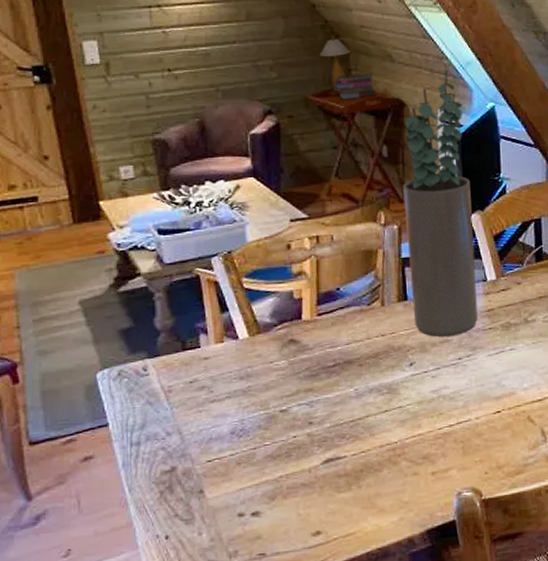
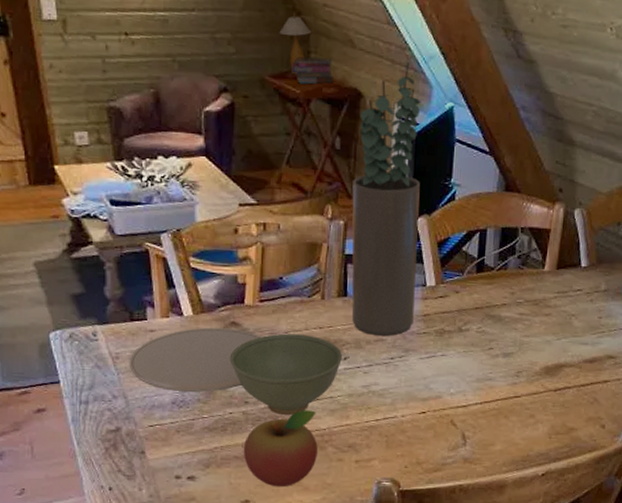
plate: none [183,346,323,421] -> present [129,327,262,393]
bowl: none [289,344,409,432] -> present [229,333,343,415]
fruit: none [310,423,391,513] -> present [243,410,318,487]

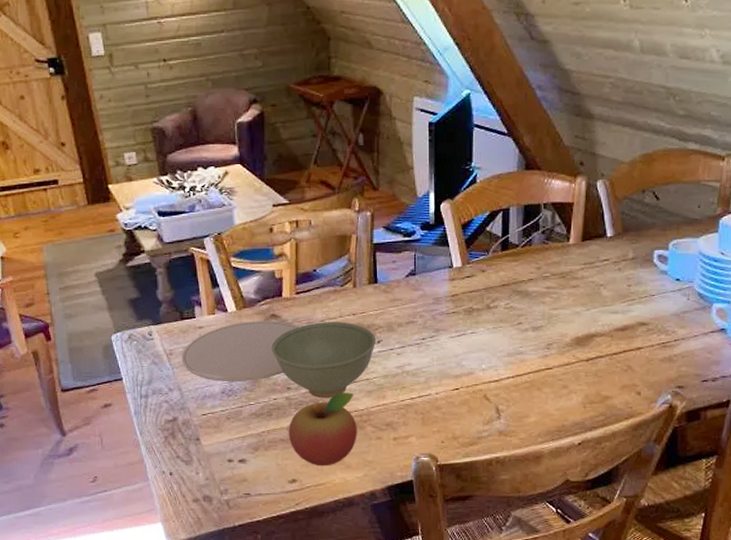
table lamp: present [279,12,312,75] -> none [301,22,332,80]
books: present [292,56,334,85] -> none [314,59,354,88]
vase: present [351,62,421,336] -> none [377,55,442,318]

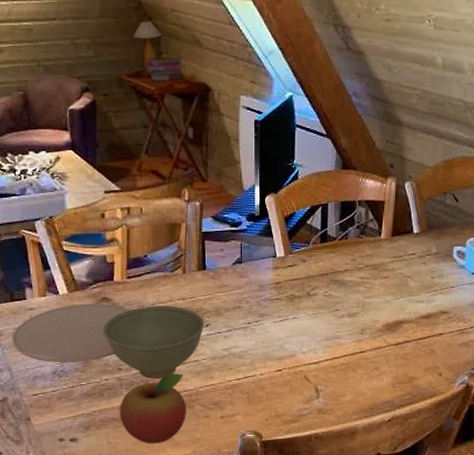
table lamp: none [301,22,332,80] -> present [133,18,163,74]
books: none [314,59,354,88] -> present [146,56,184,82]

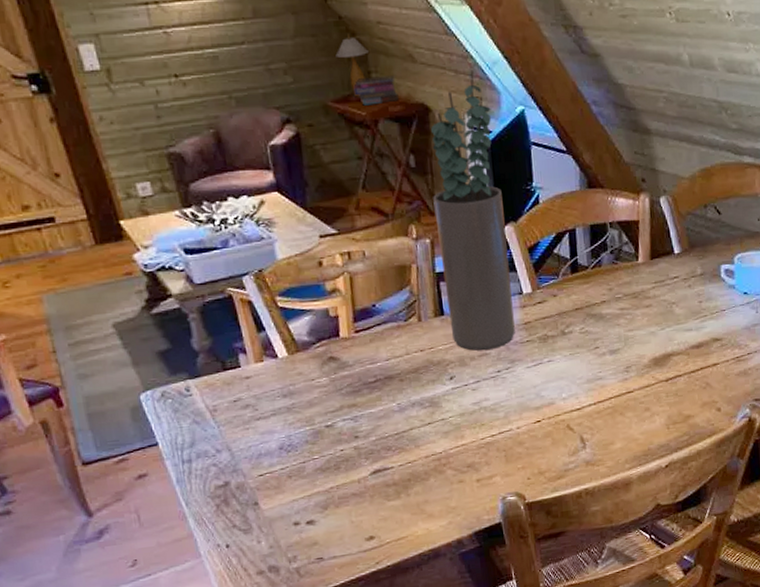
plate: present [12,303,131,363] -> none [227,363,363,437]
bowl: present [102,306,205,378] -> none [332,359,449,445]
fruit: present [119,373,186,444] -> none [359,435,437,519]
vase: none [206,57,266,303] -> present [431,70,515,351]

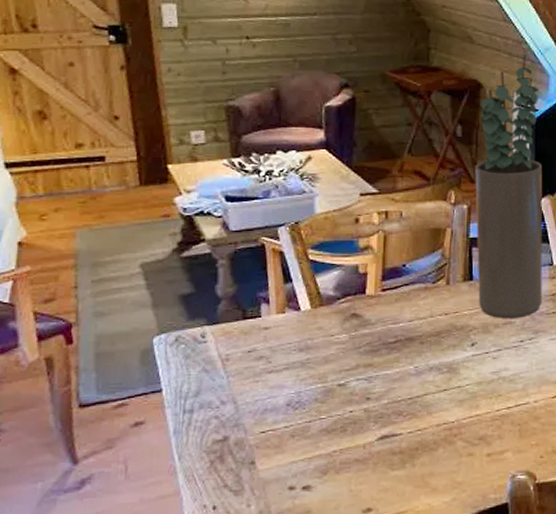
table lamp: present [335,34,370,97] -> none [399,14,432,70]
books: present [353,74,399,106] -> none [412,52,454,78]

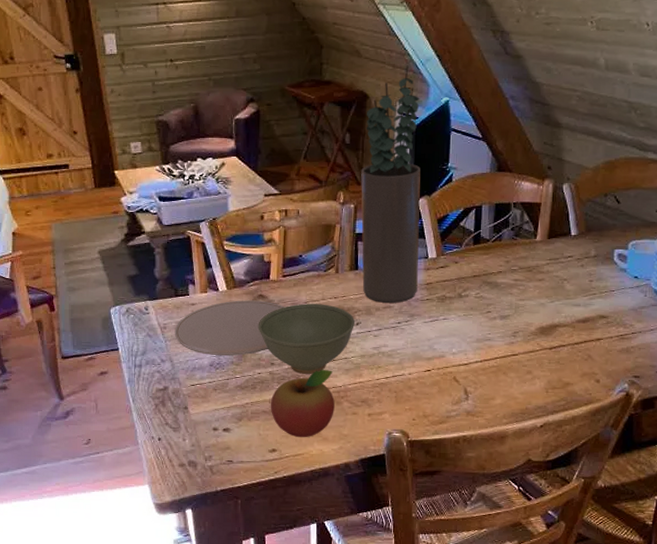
plate: none [240,320,385,393] -> present [174,300,285,356]
bowl: none [350,322,471,409] -> present [258,303,356,374]
fruit: none [364,402,446,491] -> present [270,370,335,438]

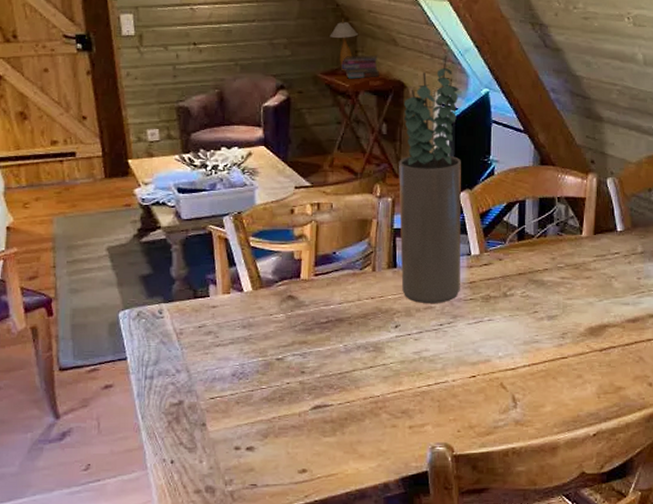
plate: present [174,300,285,356] -> none [192,302,317,365]
bowl: present [258,303,356,374] -> none [286,305,394,383]
fruit: present [270,370,335,438] -> none [300,378,372,456]
table lamp: none [296,32,324,84] -> present [330,19,359,72]
books: none [307,66,343,91] -> present [341,54,379,79]

